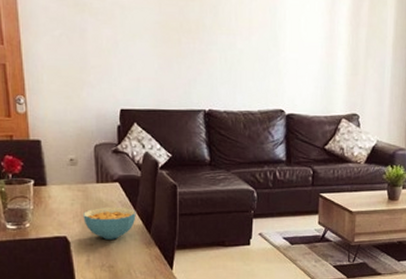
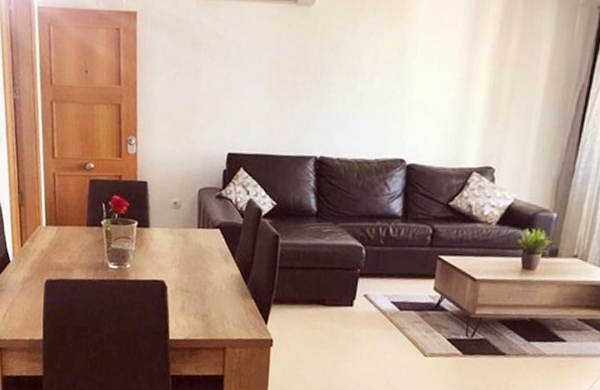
cereal bowl: present [83,206,136,240] -> none [182,253,235,288]

